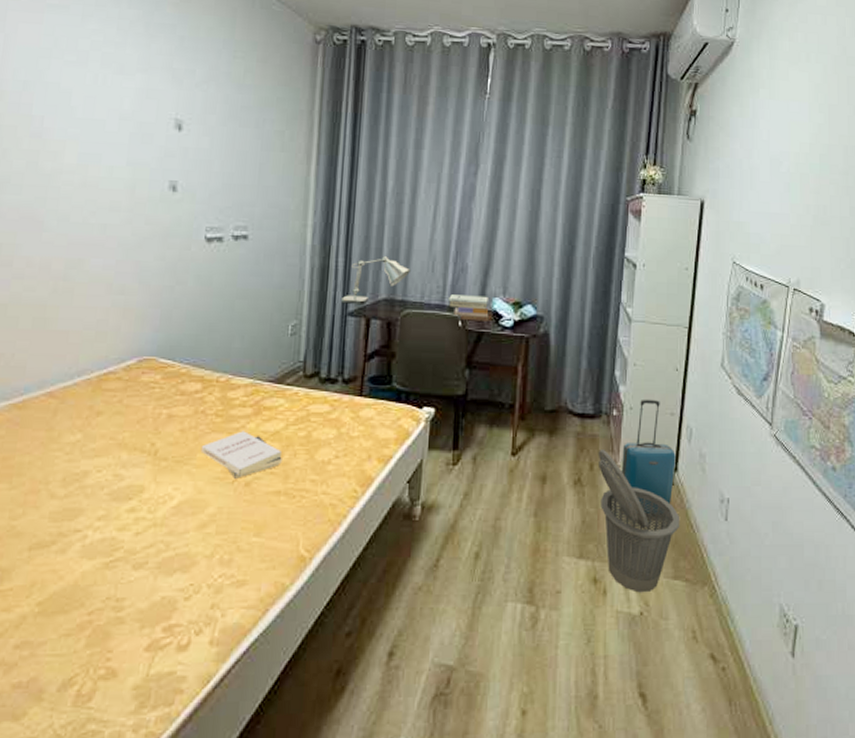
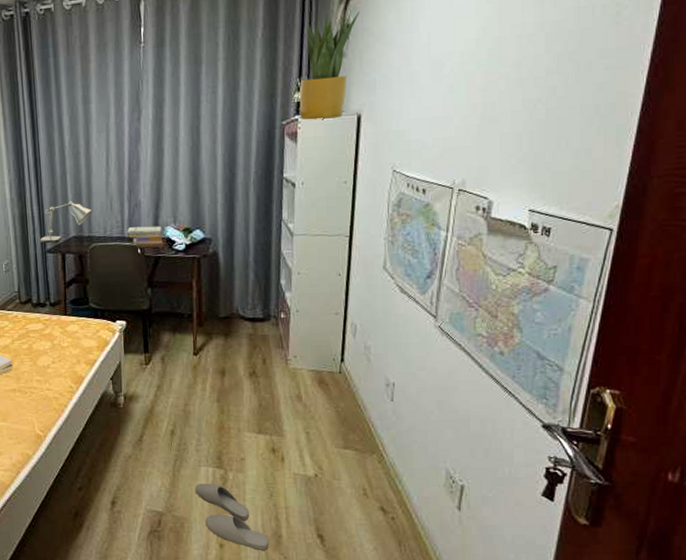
slippers: none [497,625,582,717] -> present [195,483,269,550]
laundry basket: present [598,450,680,593] -> none [269,347,349,460]
suitcase: present [621,399,676,516] -> none [291,302,342,399]
planter: none [644,95,706,201] -> present [299,9,359,120]

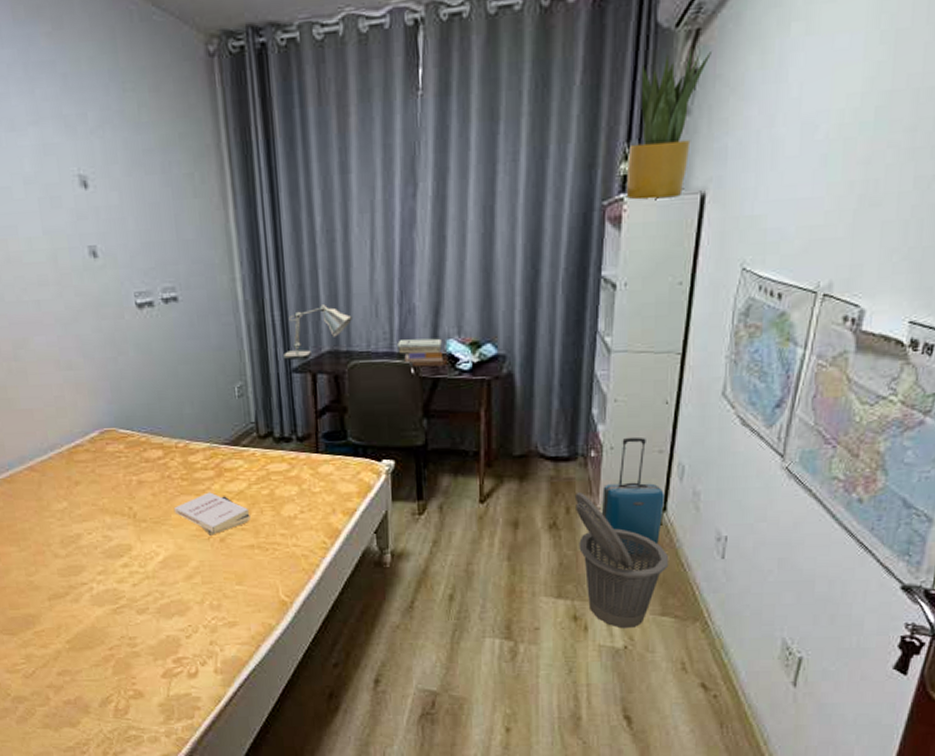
slippers: present [195,483,269,550] -> none [477,657,565,734]
laundry basket: none [269,347,349,460] -> present [574,493,669,629]
suitcase: none [291,302,342,399] -> present [601,436,665,557]

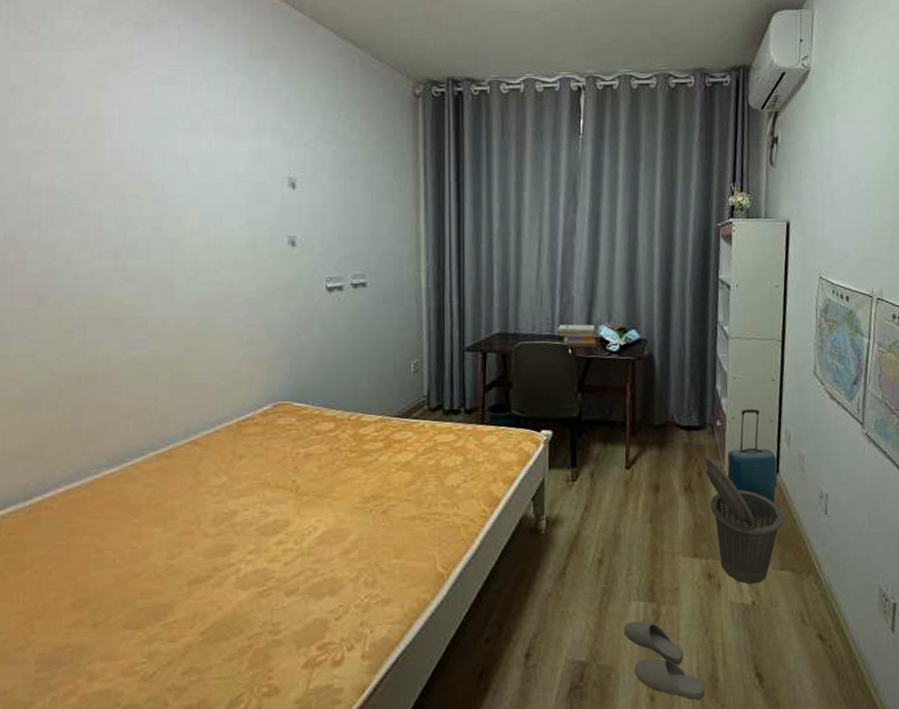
books: present [173,492,251,536] -> none [338,463,415,508]
desk lamp: present [284,304,352,361] -> none [458,294,520,341]
slippers: none [477,657,565,734] -> present [624,621,704,700]
planter: present [626,48,711,200] -> none [733,123,786,224]

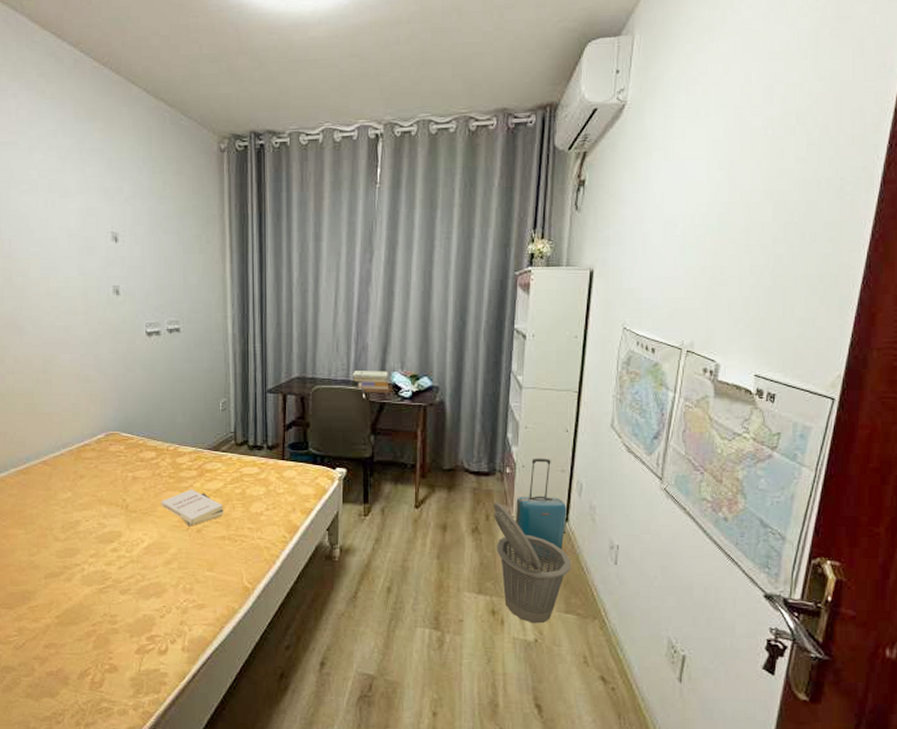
books: none [338,463,415,508] -> present [160,489,224,527]
slippers: present [624,621,704,700] -> none [410,645,484,720]

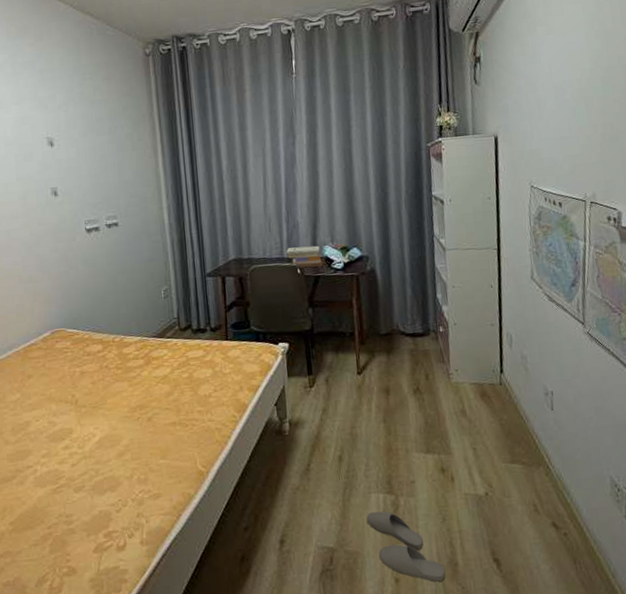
books: present [160,489,224,527] -> none [109,378,173,416]
slippers: none [410,645,484,720] -> present [366,511,445,582]
laundry basket: present [493,503,572,624] -> none [431,361,512,477]
suitcase: present [515,458,567,560] -> none [452,314,501,413]

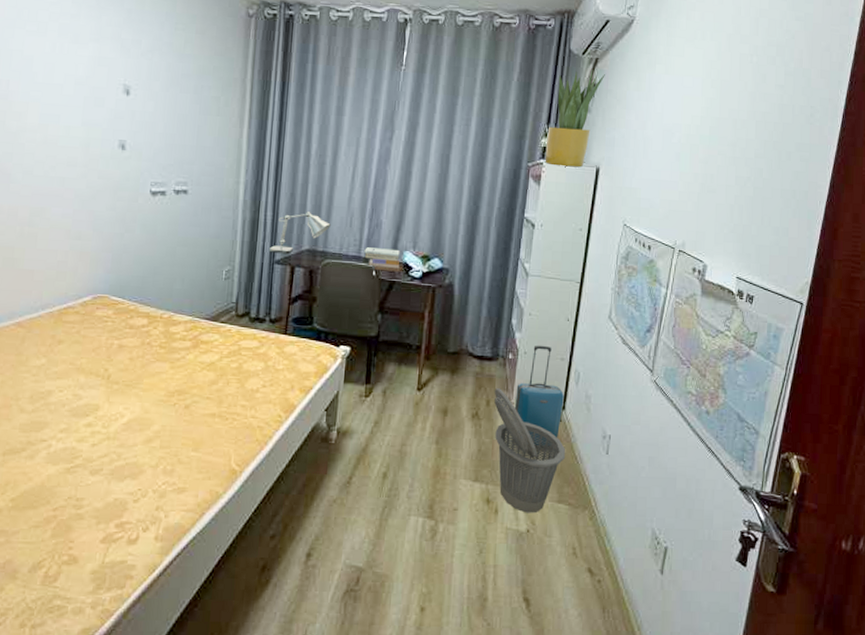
desk lamp: none [200,224,252,267] -> present [269,212,331,255]
slippers: present [366,511,445,582] -> none [401,535,473,615]
laundry basket: none [431,361,512,477] -> present [494,388,566,514]
planter: none [441,44,488,142] -> present [544,70,605,168]
suitcase: none [452,314,501,413] -> present [514,345,564,448]

